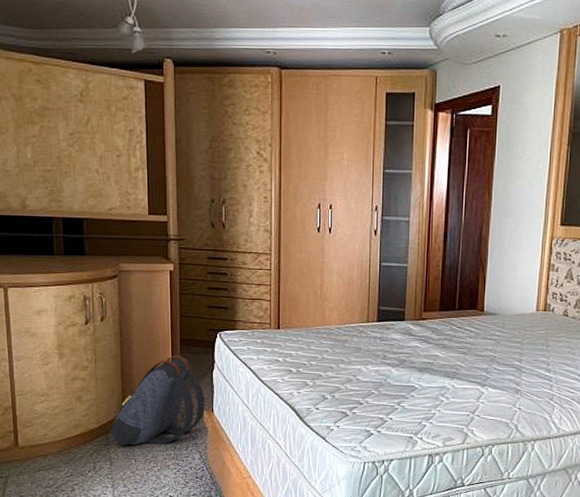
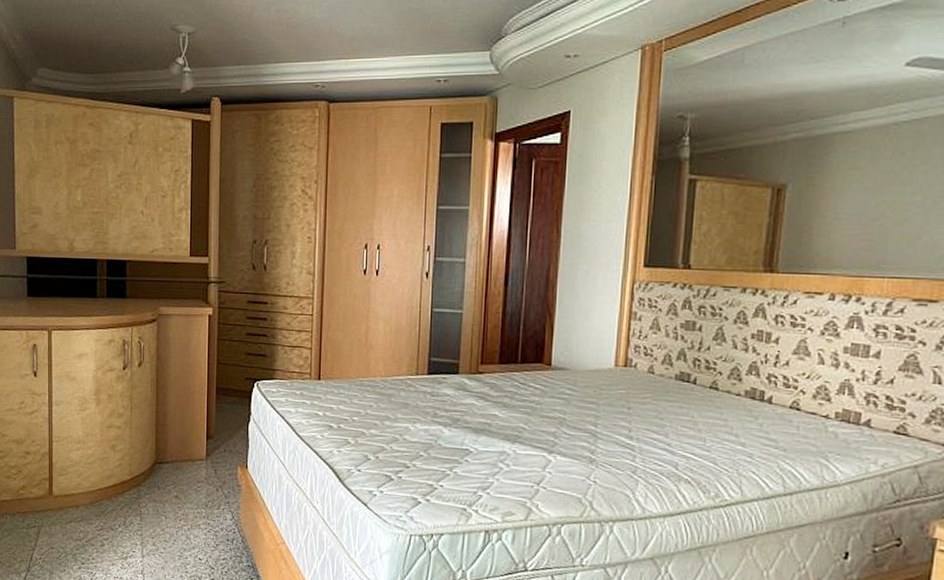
backpack: present [111,354,205,446] -> none [143,404,239,501]

